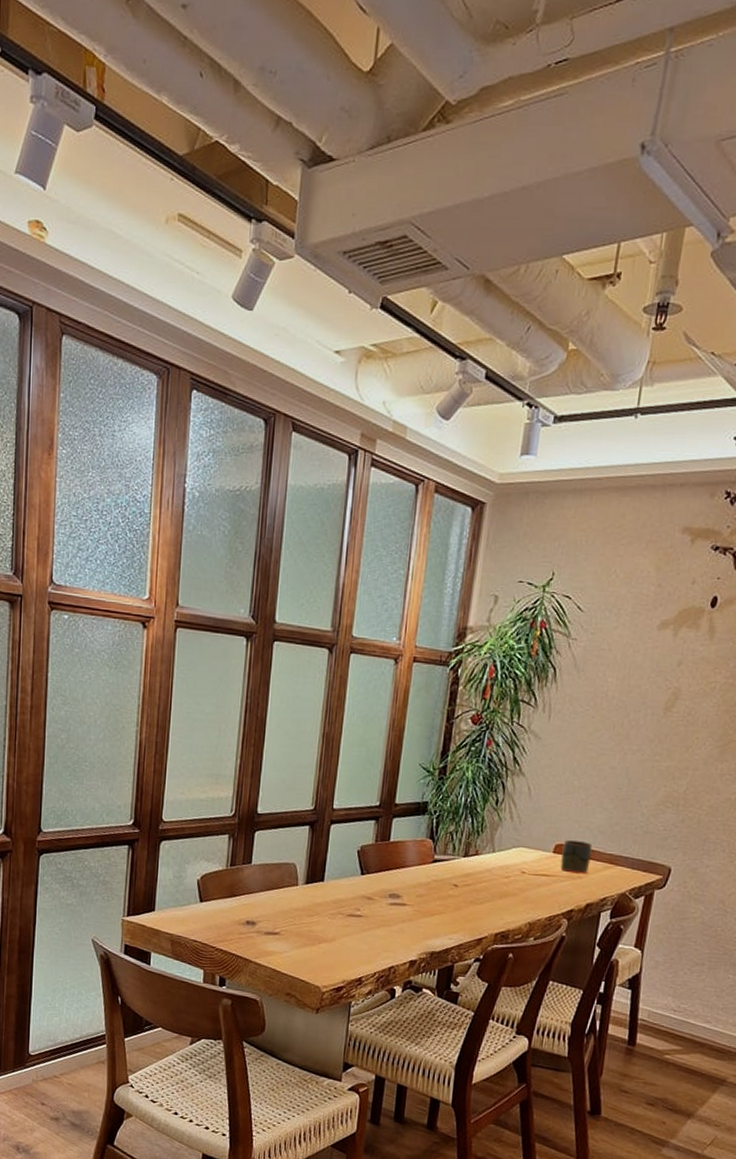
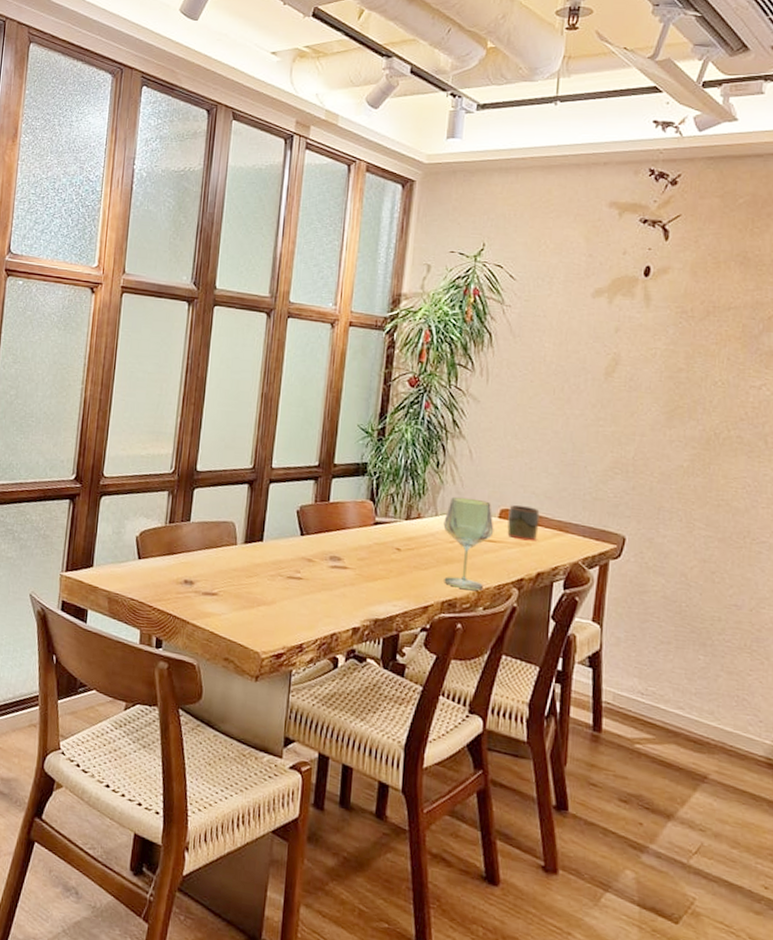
wine glass: none [498,833,548,922] -> present [443,497,494,590]

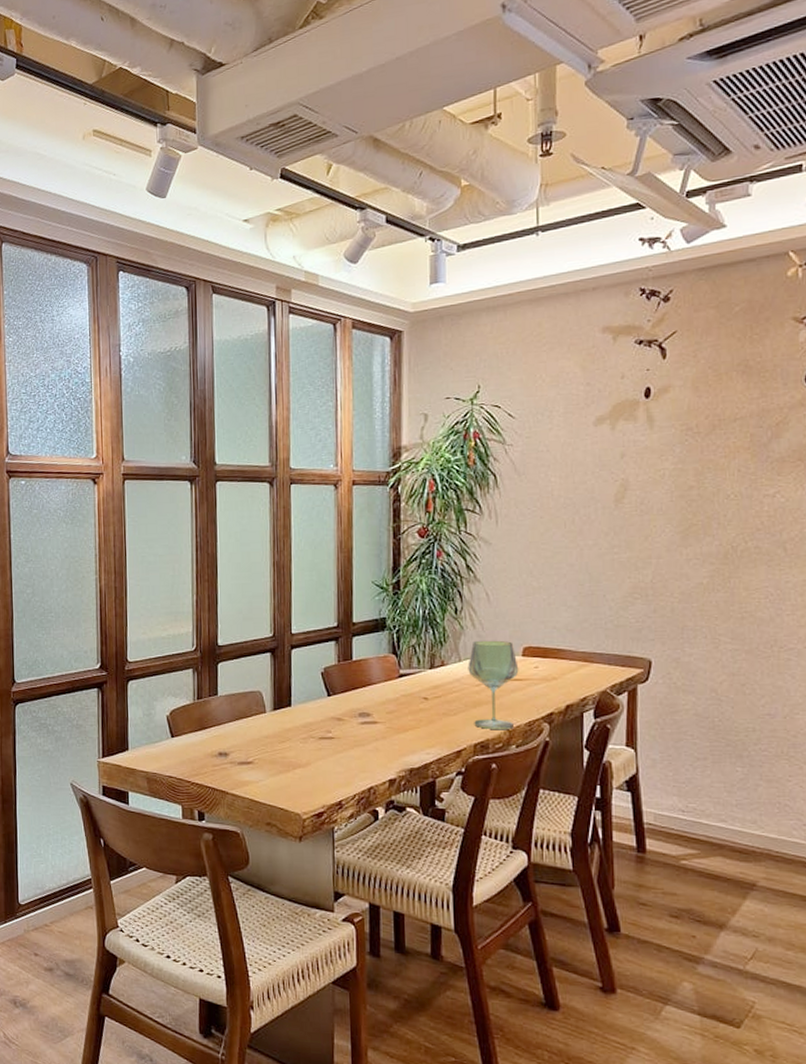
mug: present [507,505,540,541] -> none [531,642,564,675]

